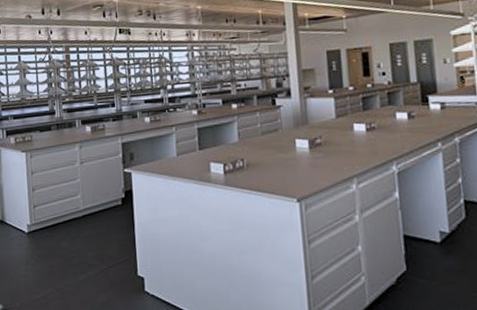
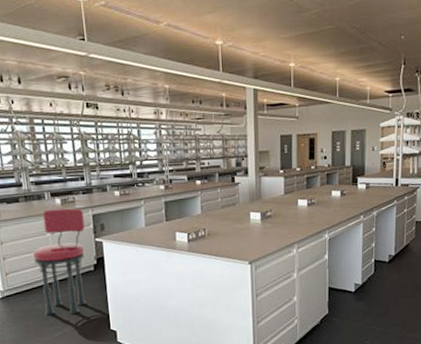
stool: none [60,136,114,256] -> present [32,208,86,316]

